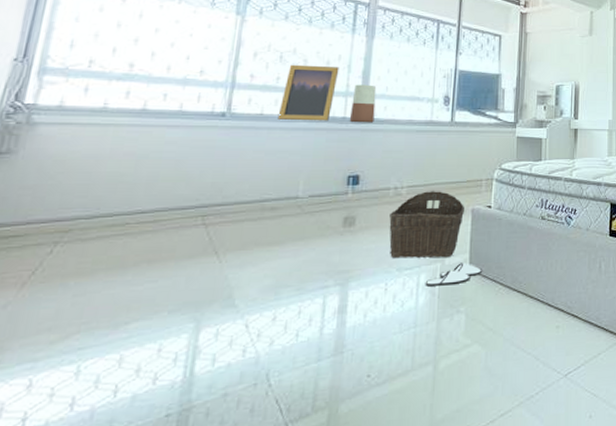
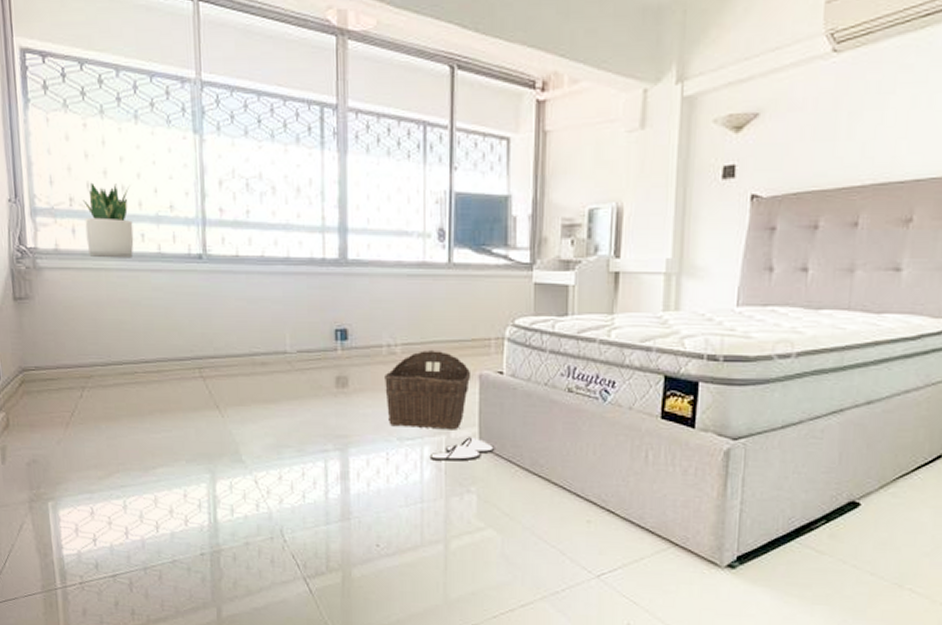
planter: none [99,48,160,115] -> present [82,182,134,258]
picture frame: present [277,64,339,121] -> none [253,193,312,264]
vase: present [349,84,377,123] -> none [329,216,357,266]

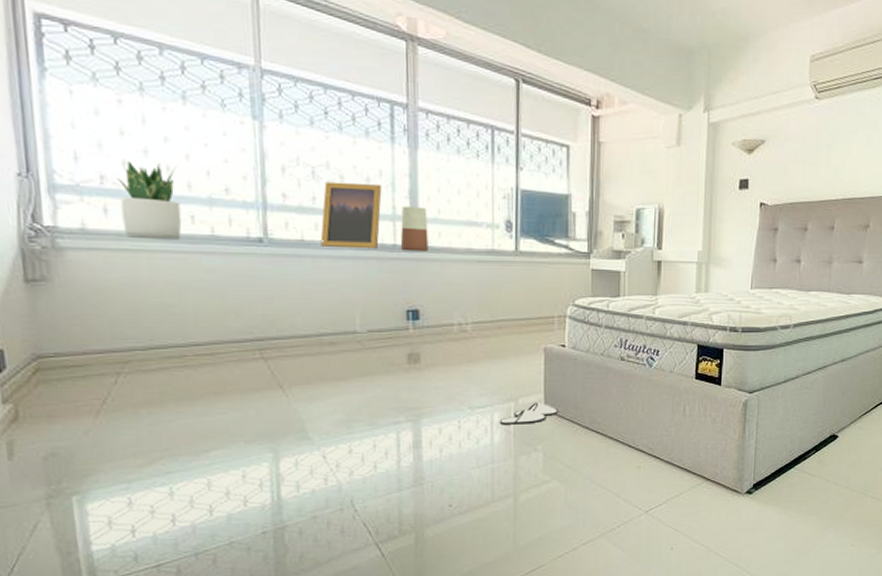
picture frame: none [253,193,312,264] -> present [320,181,382,249]
vase: none [329,216,357,266] -> present [400,206,429,252]
wicker basket: present [385,350,472,430] -> none [456,328,537,398]

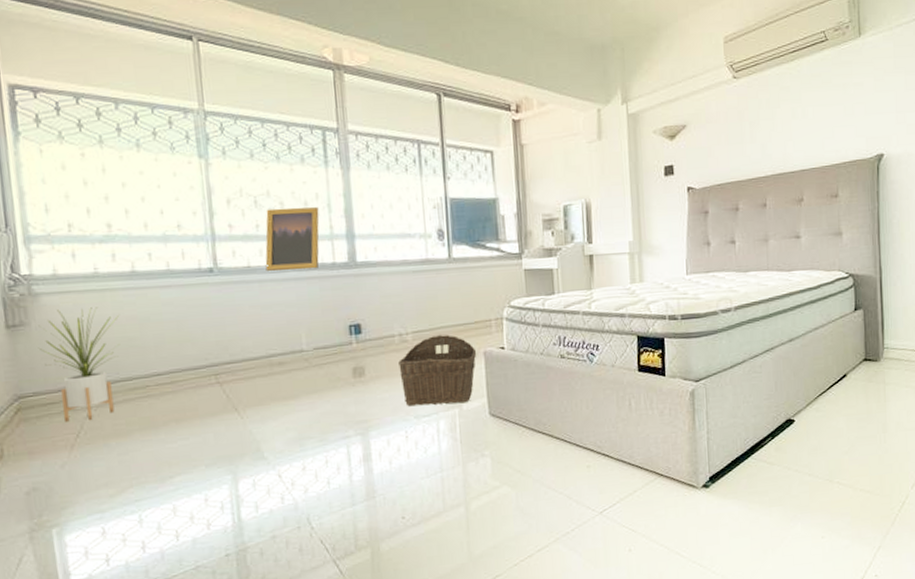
house plant: none [61,267,155,388] -> present [38,307,119,422]
planter: present [116,160,182,240] -> none [82,208,141,280]
vase: present [400,206,429,252] -> none [338,224,366,268]
wicker basket: none [456,328,537,398] -> present [399,335,477,407]
slippers: present [499,402,559,425] -> none [445,407,503,432]

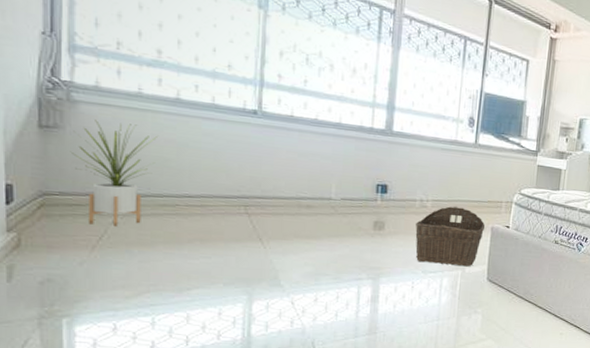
picture frame: present [265,207,320,272] -> none [307,68,366,130]

